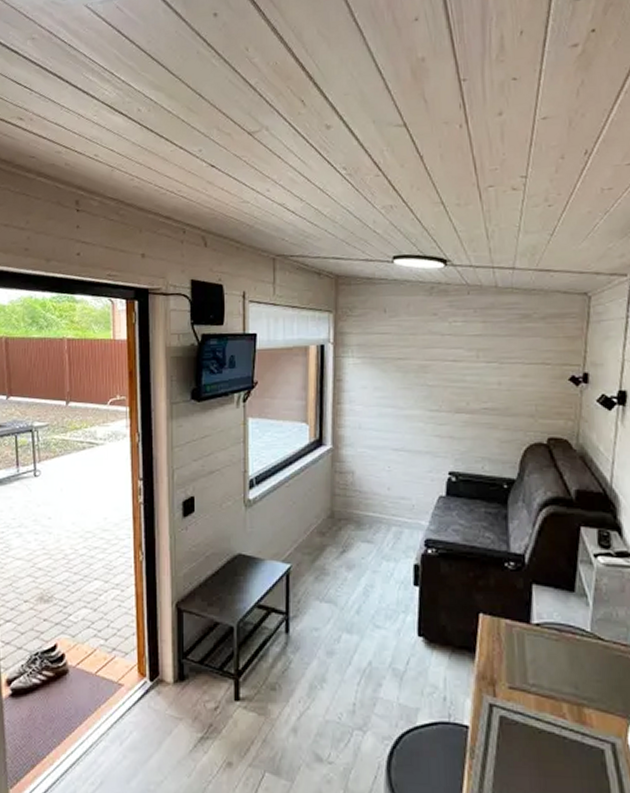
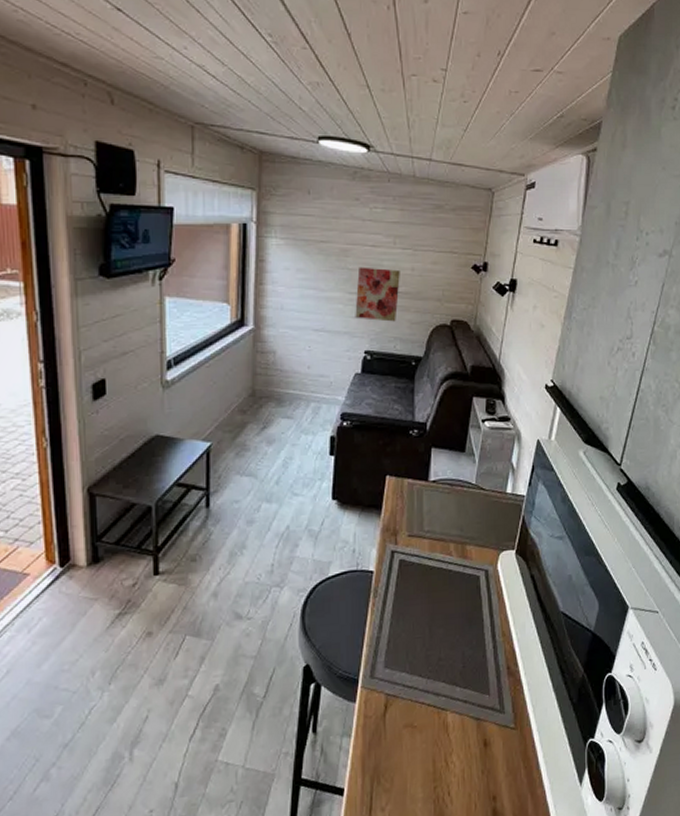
wall art: none [436,382,486,440] -> present [355,267,400,322]

